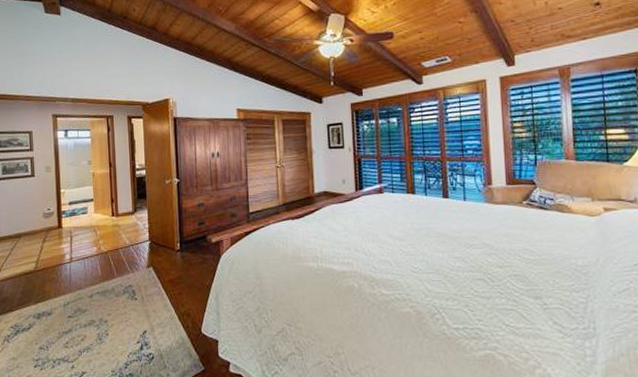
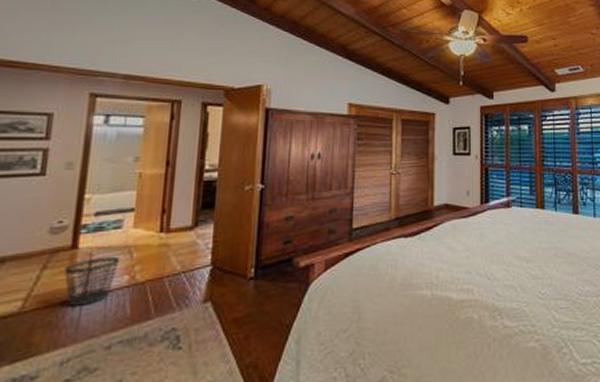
wastebasket: none [56,233,90,267] -> present [63,256,121,306]

